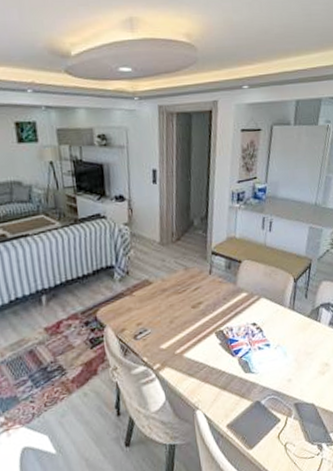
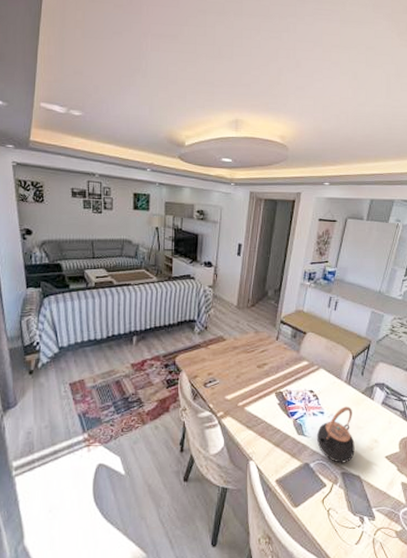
teapot: none [264,333,306,395] -> present [316,406,355,463]

